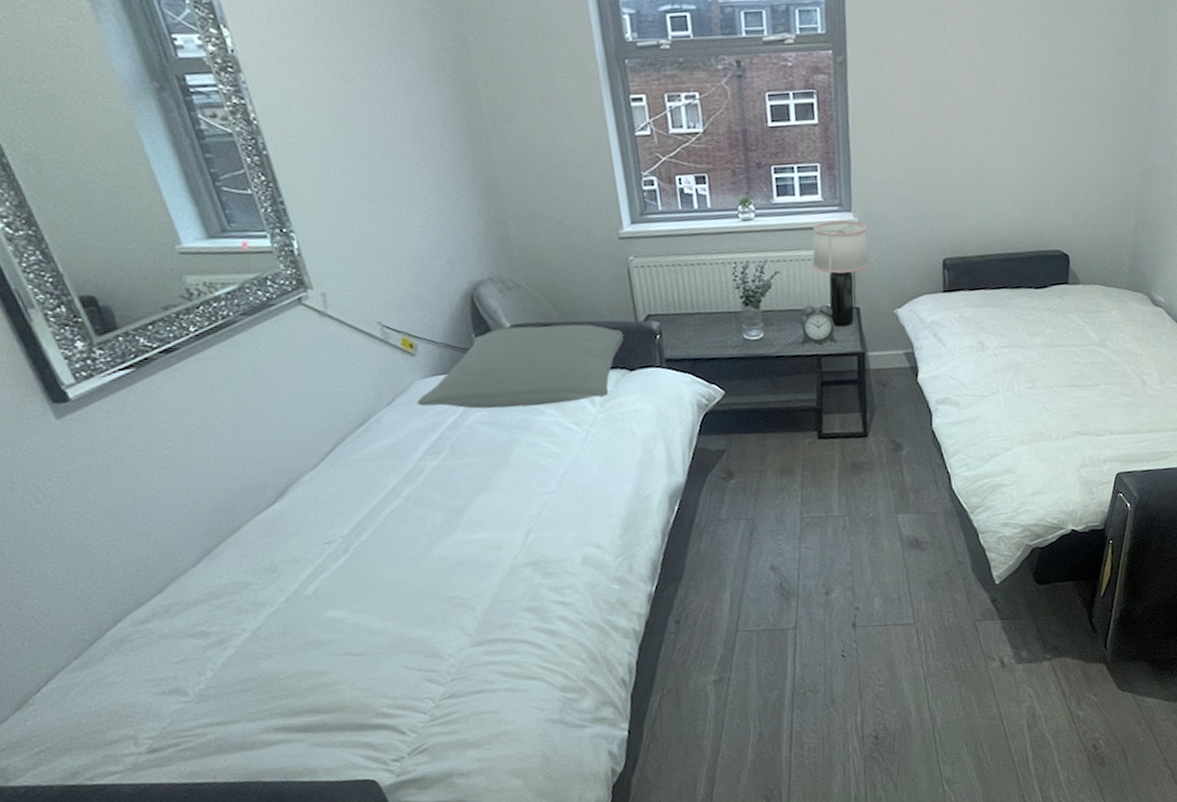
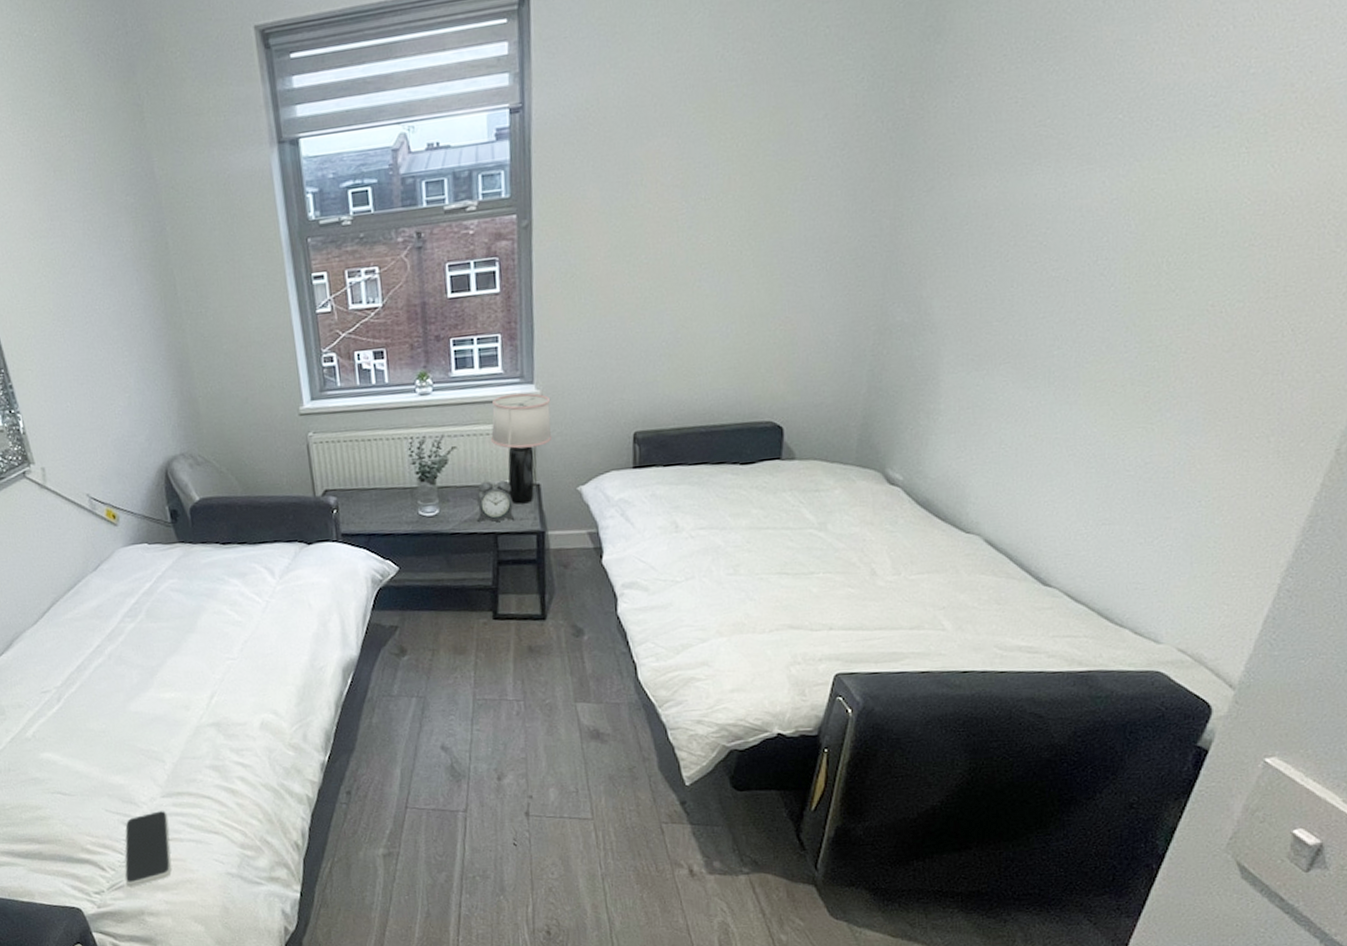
pillow: present [417,324,627,409] -> none [118,498,306,577]
smartphone: none [428,661,484,749] -> present [124,811,171,887]

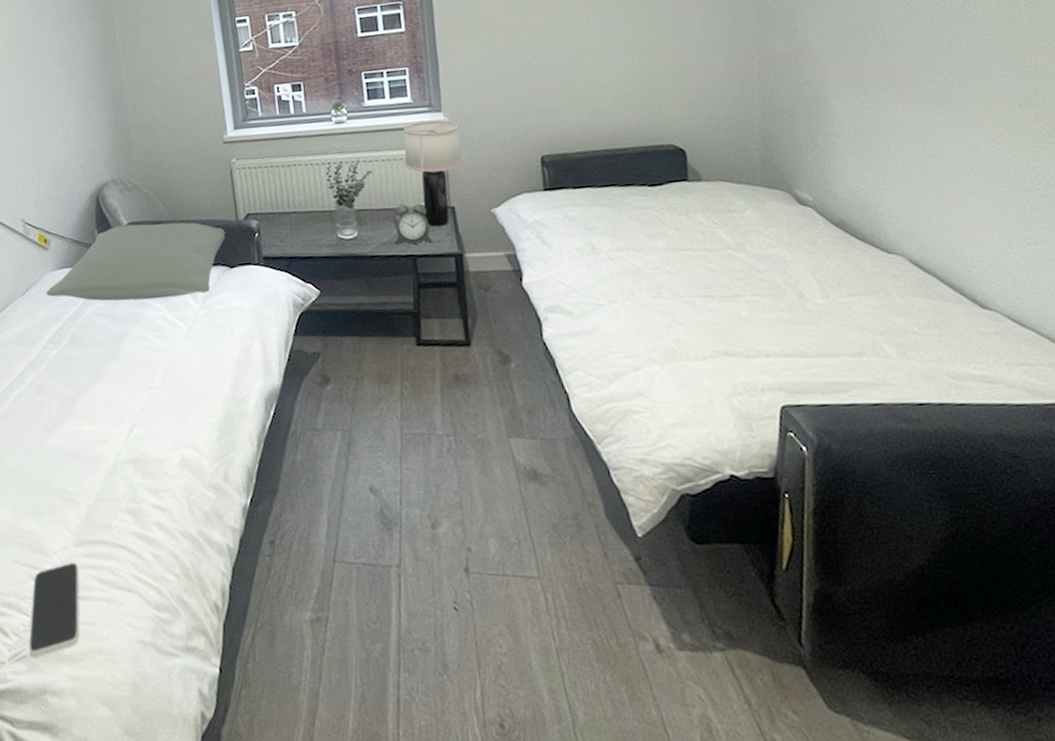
pillow: none [118,498,306,577] -> present [46,222,228,301]

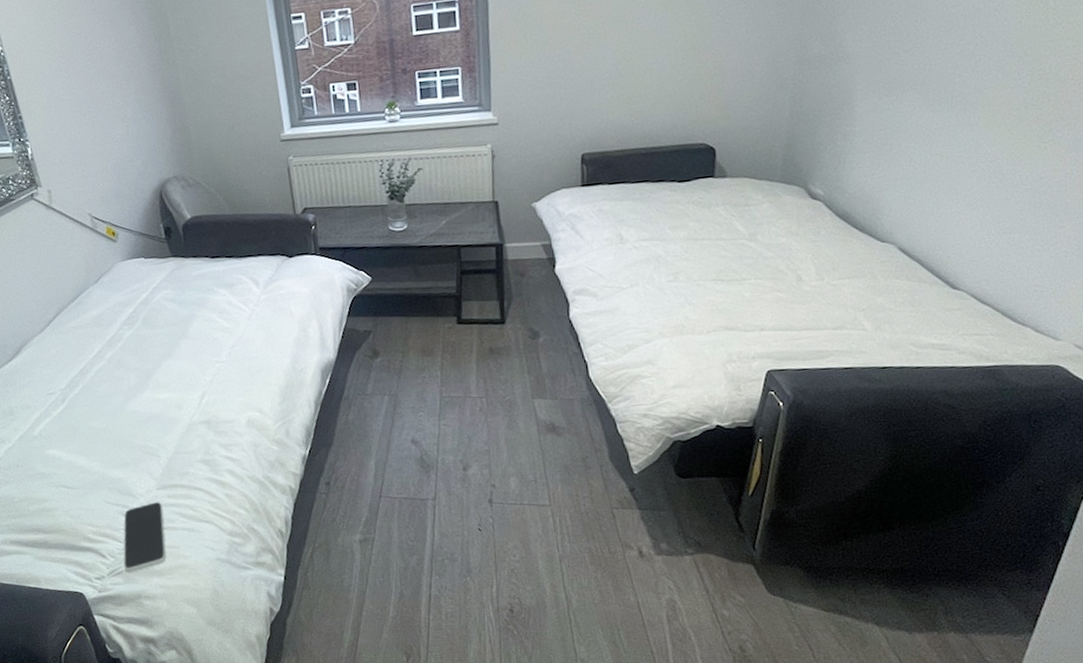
pillow: present [46,222,228,301] -> none [117,216,287,288]
alarm clock: present [394,203,431,244] -> none [441,198,475,236]
table lamp: present [403,120,463,227] -> none [452,119,509,220]

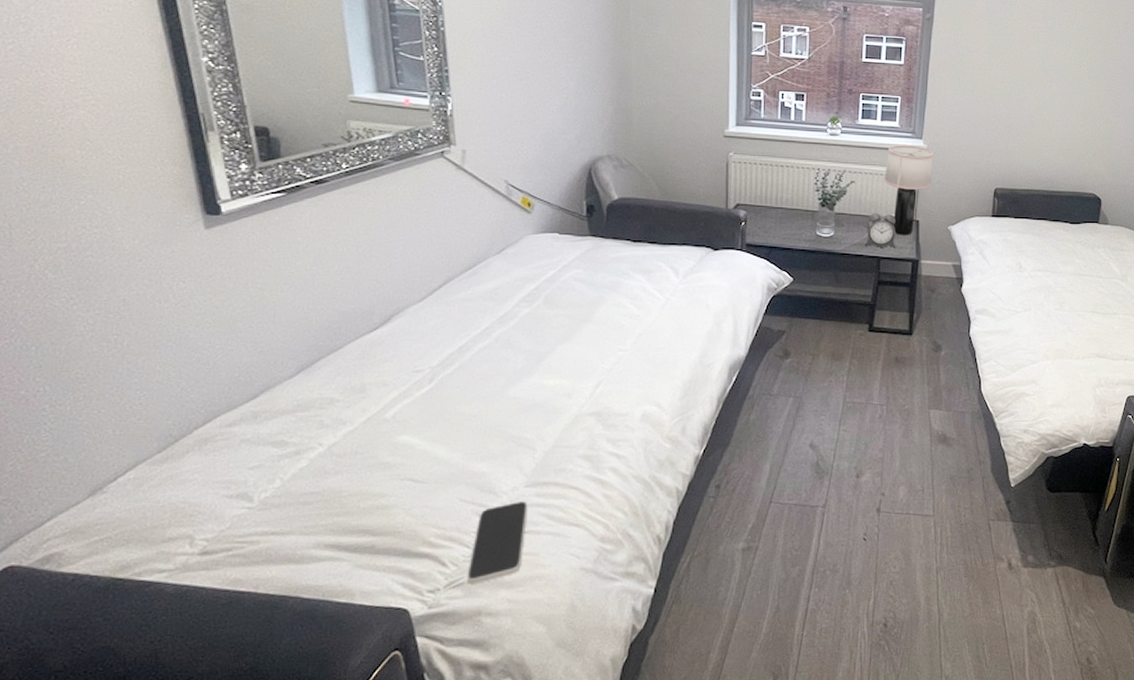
alarm clock: none [441,198,475,236] -> present [865,213,896,248]
table lamp: none [452,119,509,220] -> present [883,145,934,235]

